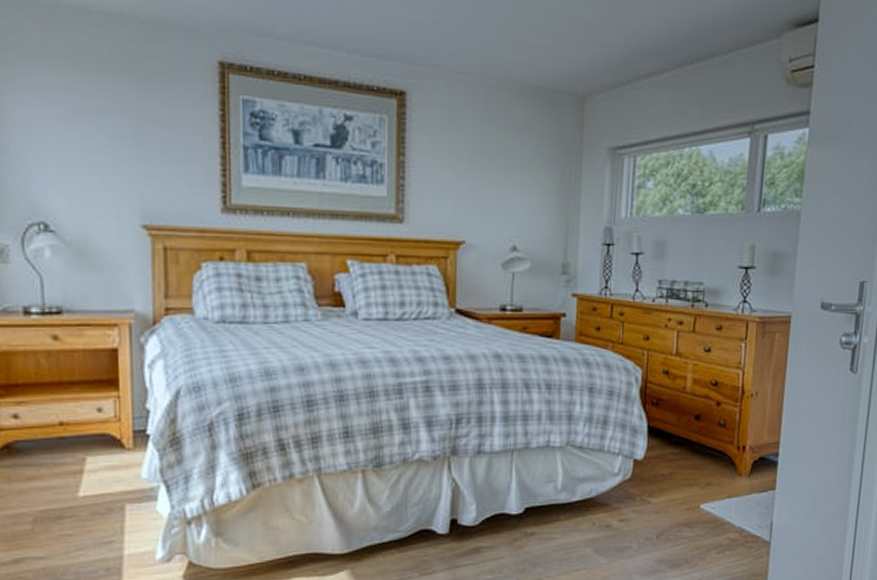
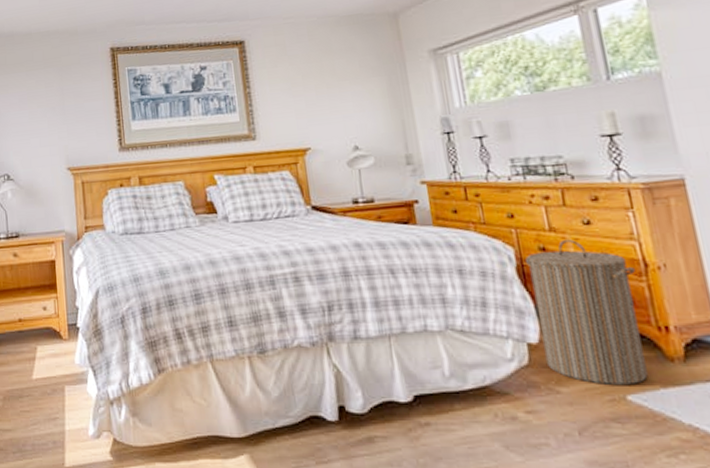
laundry hamper: none [645,364,735,497] -> present [525,239,648,386]

